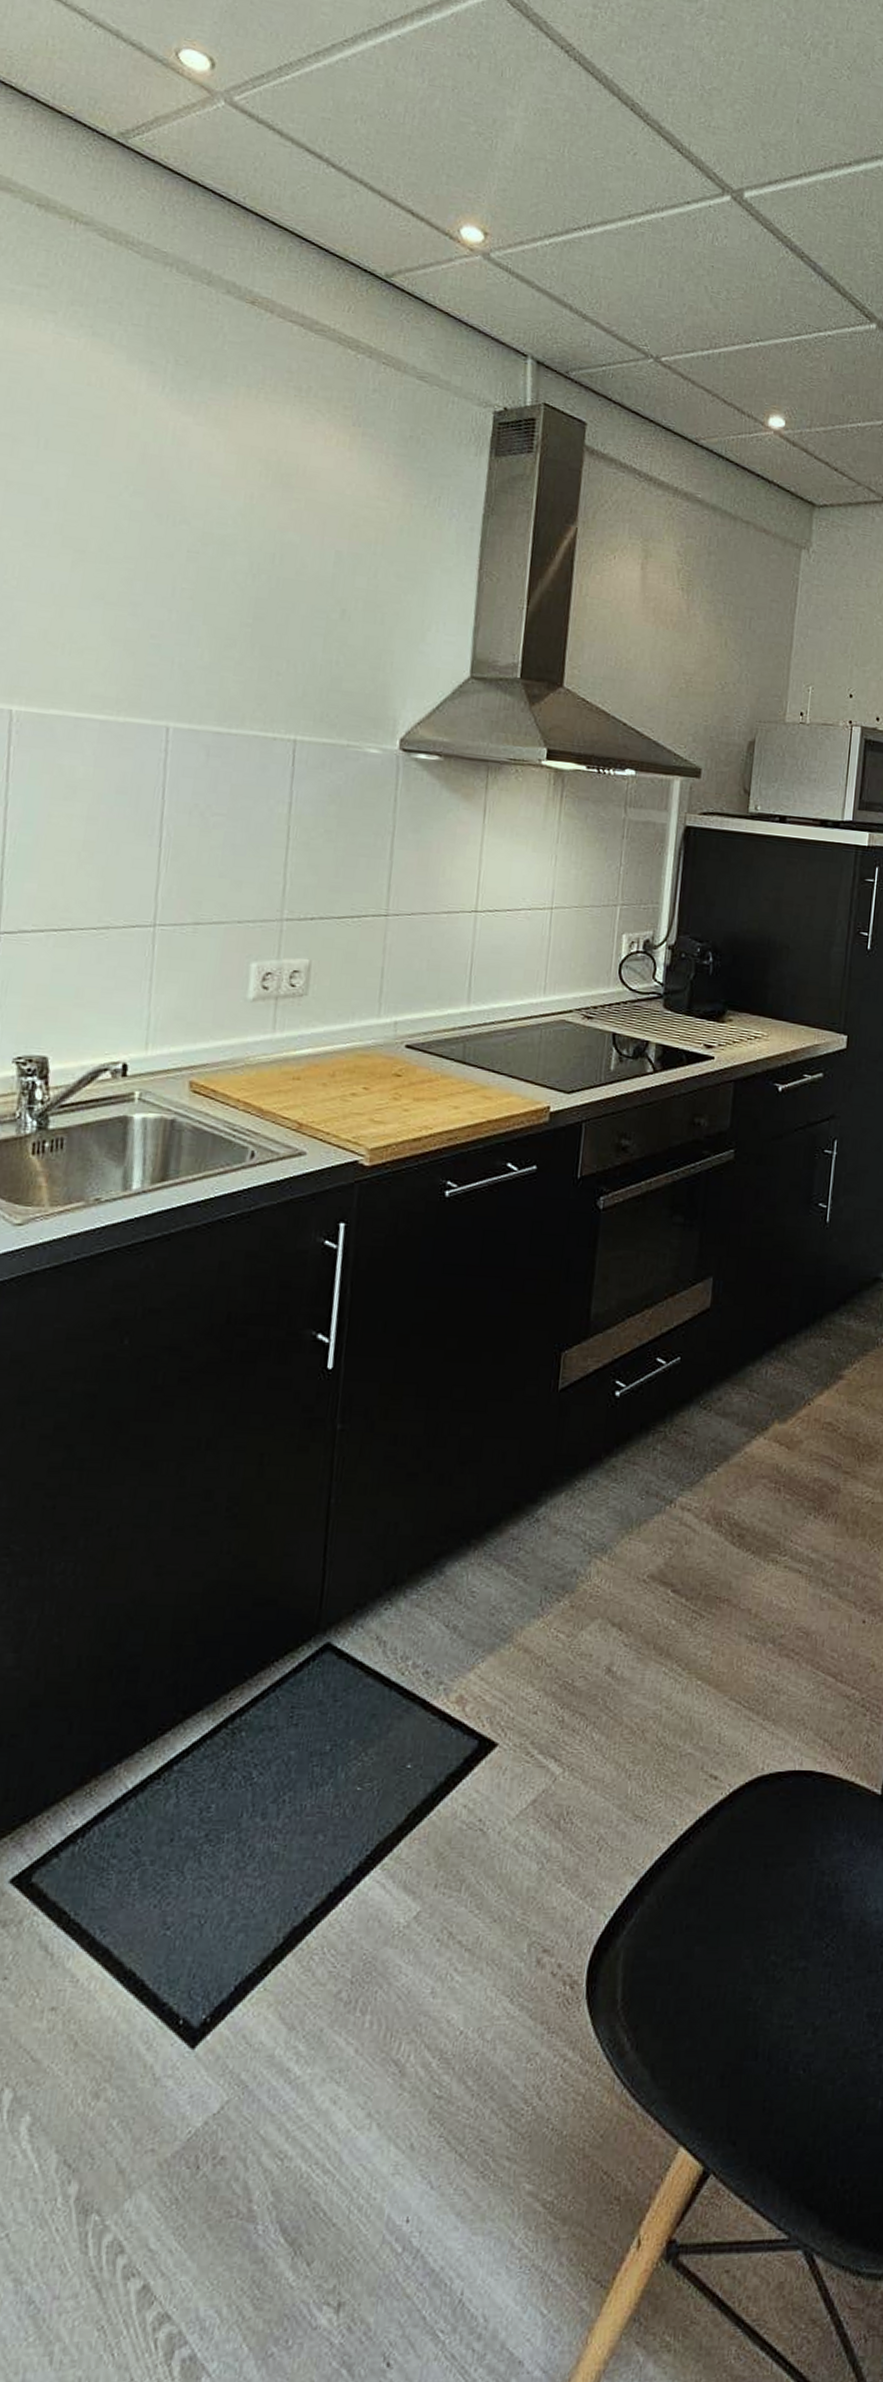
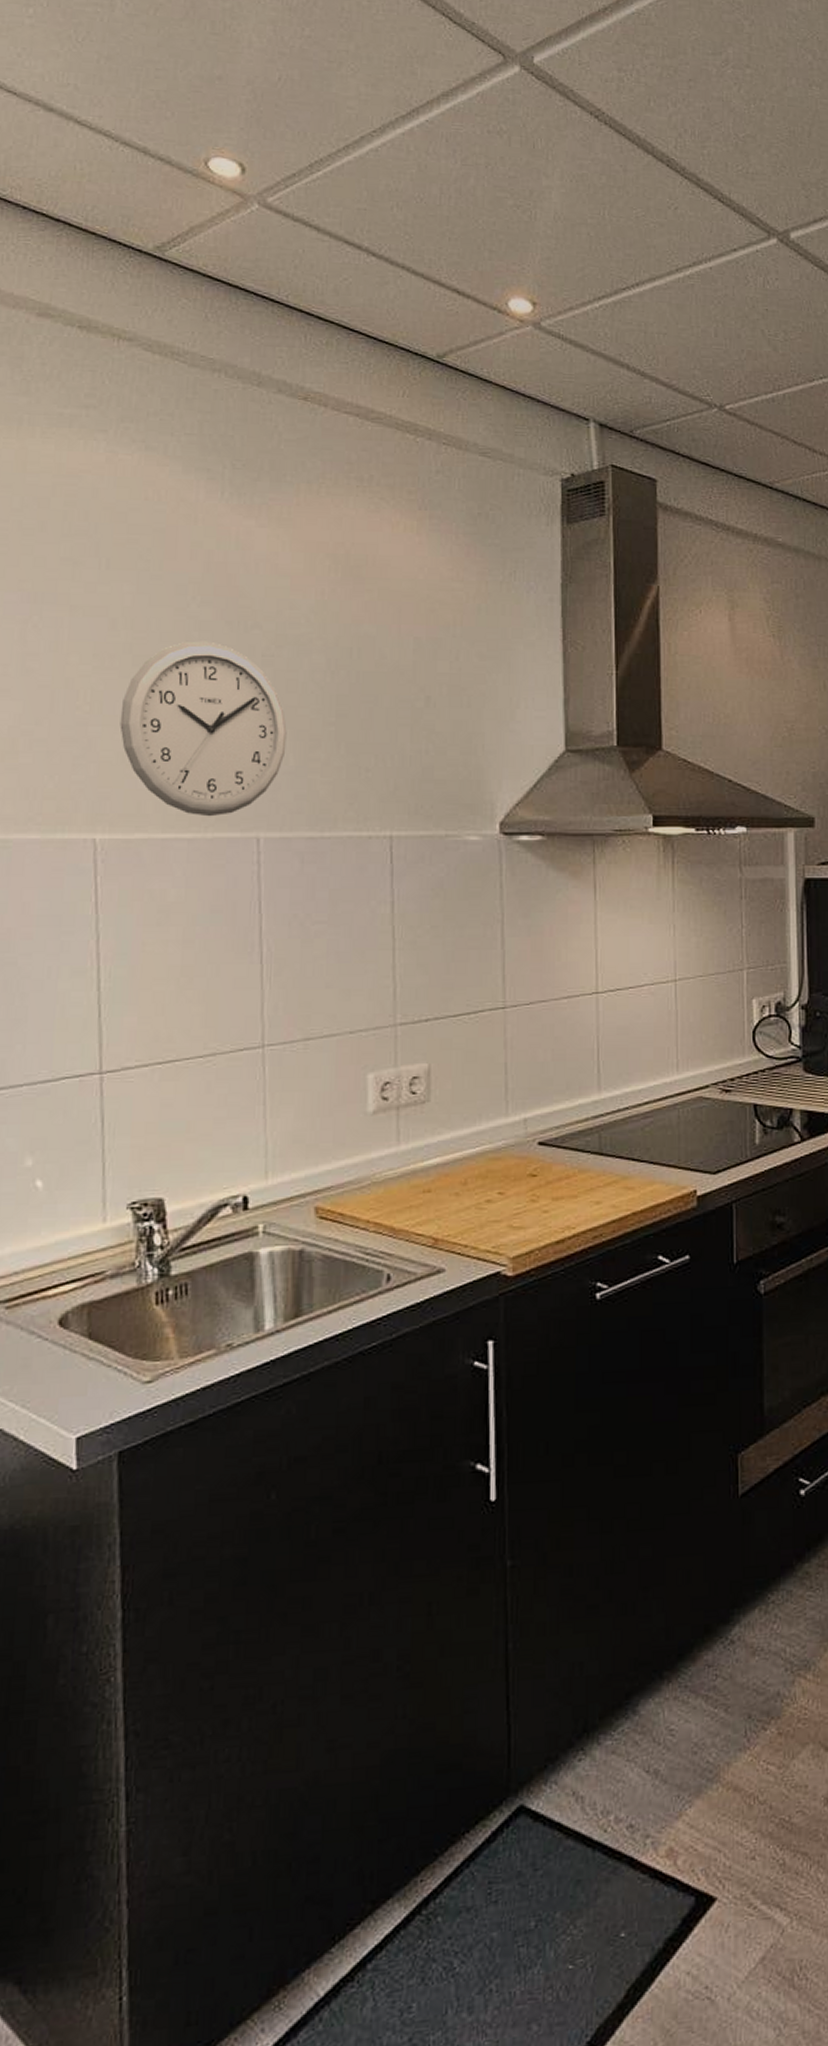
wall clock: none [44,529,205,702] -> present [119,641,287,817]

